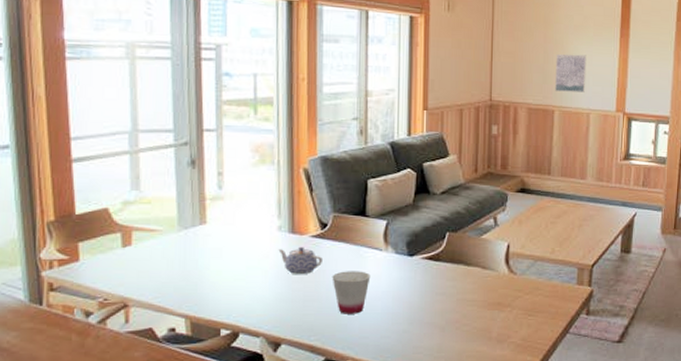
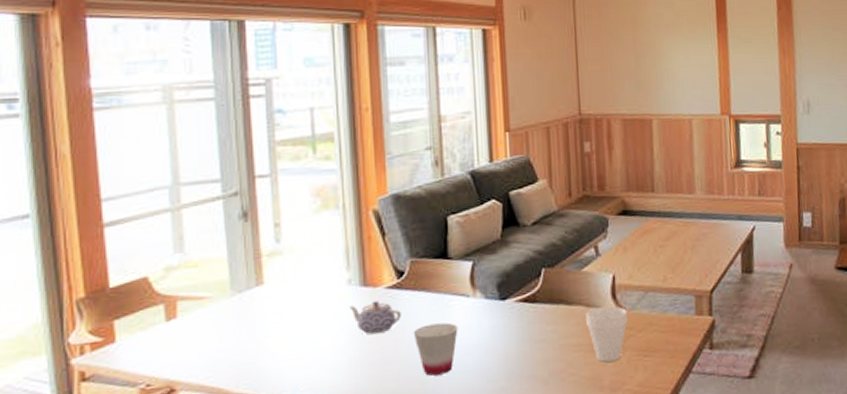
cup: none [481,270,518,317] -> present [586,306,628,362]
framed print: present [555,53,587,92] -> none [648,55,684,98]

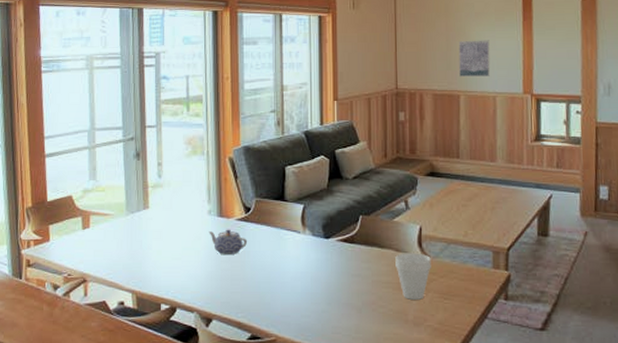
cup: present [413,322,458,376] -> none [255,252,290,293]
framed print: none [648,55,684,98] -> present [458,40,490,77]

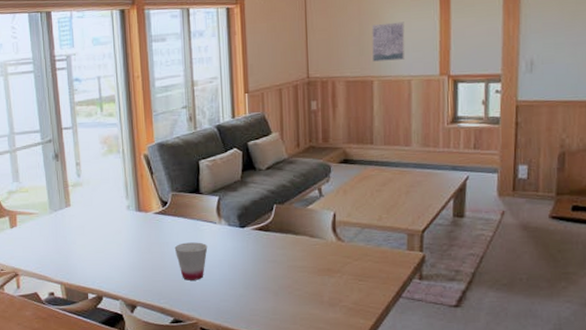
teapot: present [209,229,247,254] -> none [128,222,165,246]
cup: none [255,252,290,293] -> present [174,242,208,280]
cup: present [395,253,431,300] -> none [310,238,346,282]

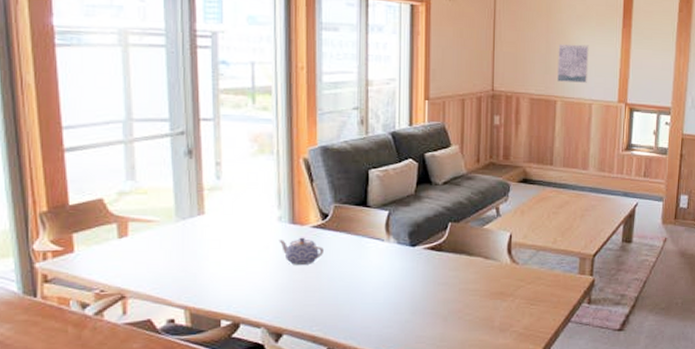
teapot: none [128,222,165,246] -> present [279,237,323,264]
cup: present [174,242,208,280] -> none [333,261,373,304]

